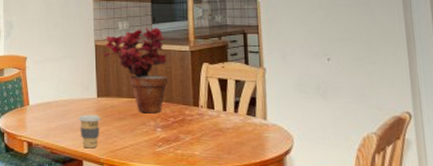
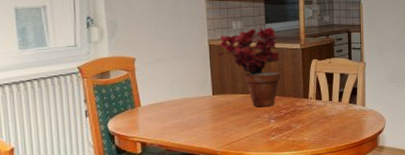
coffee cup: present [78,115,101,149] -> none [194,112,217,143]

